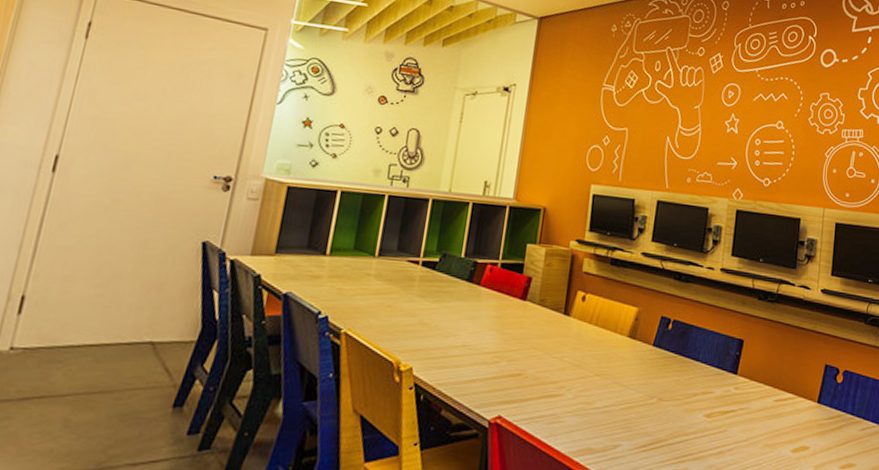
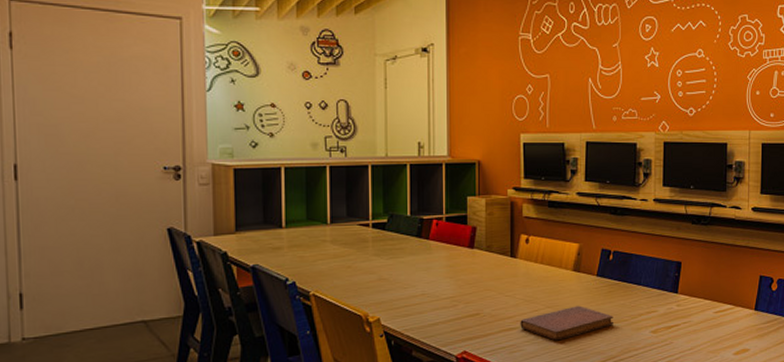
notebook: none [564,377,666,415] -> present [520,305,613,341]

